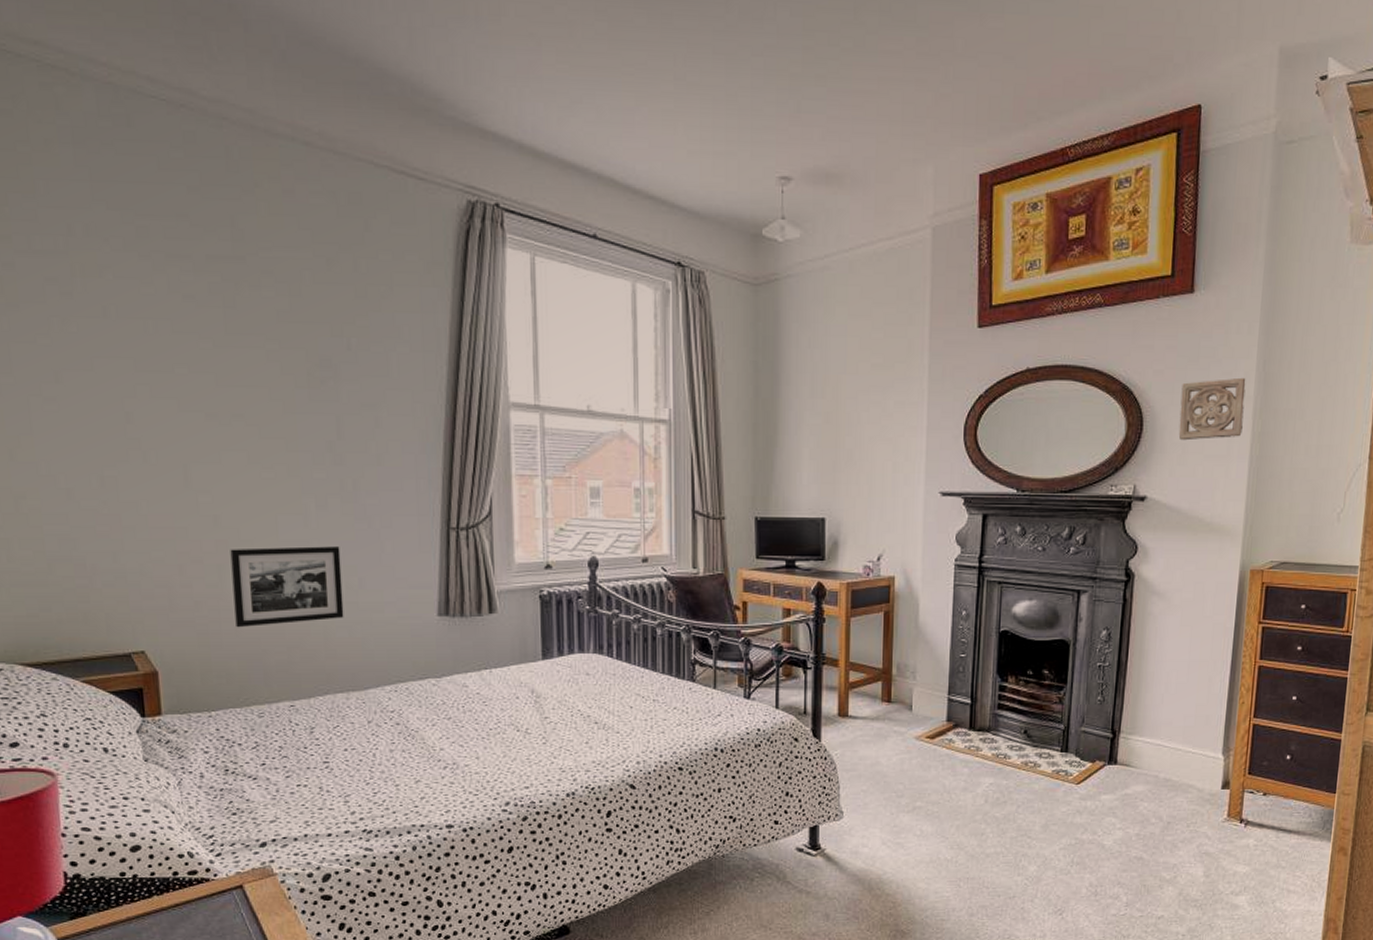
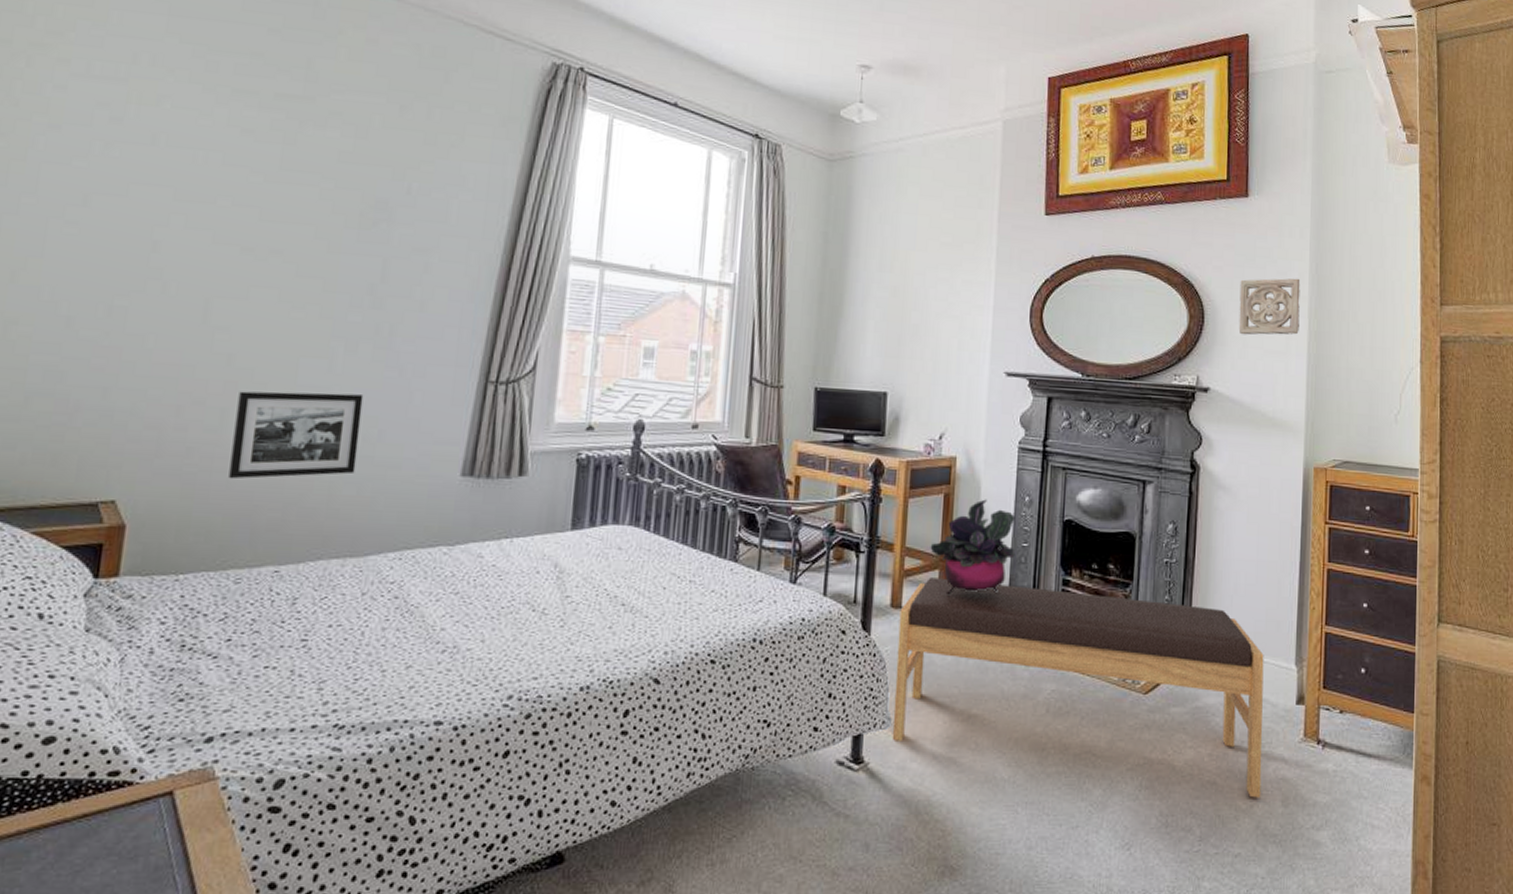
bench: none [845,689,1192,870] -> present [892,578,1264,798]
potted plant: none [872,615,954,704] -> present [930,499,1016,596]

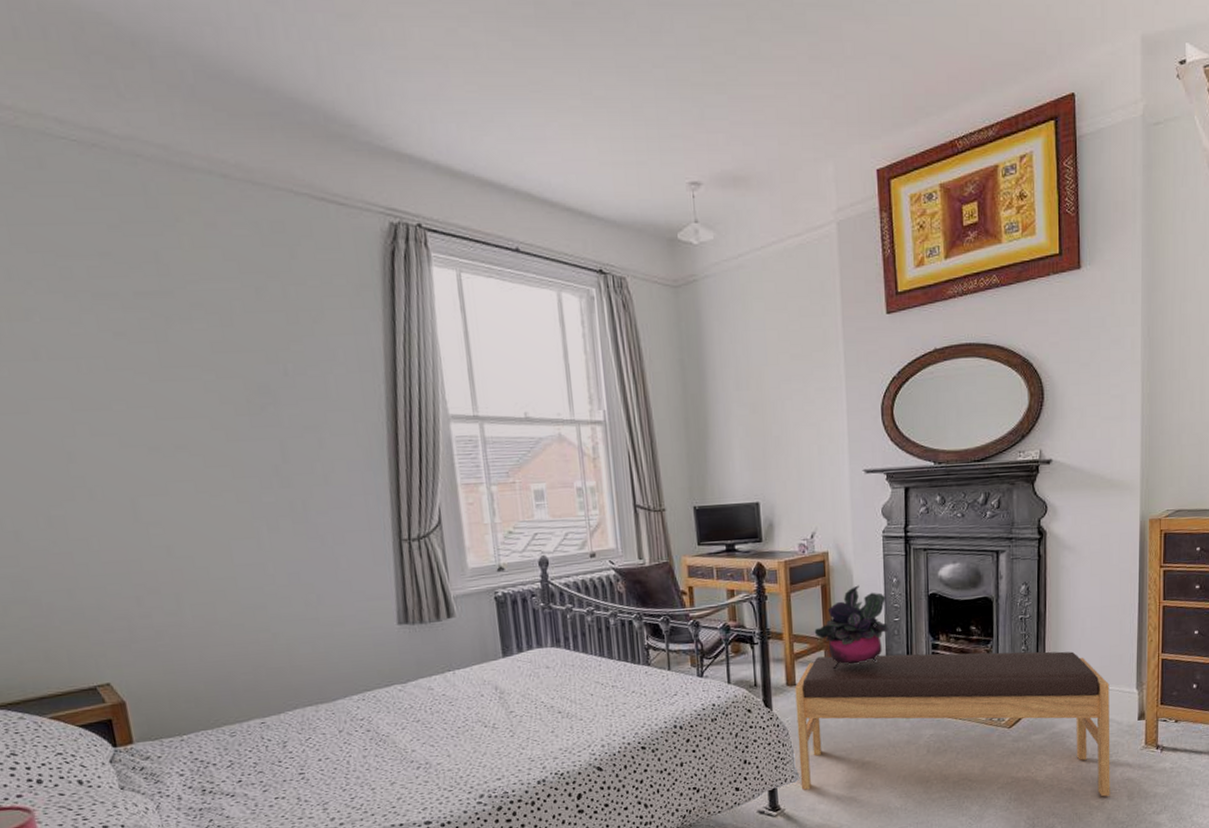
picture frame: present [229,391,364,479] -> none [186,566,306,653]
wall ornament: present [1238,278,1301,335] -> none [1076,344,1133,406]

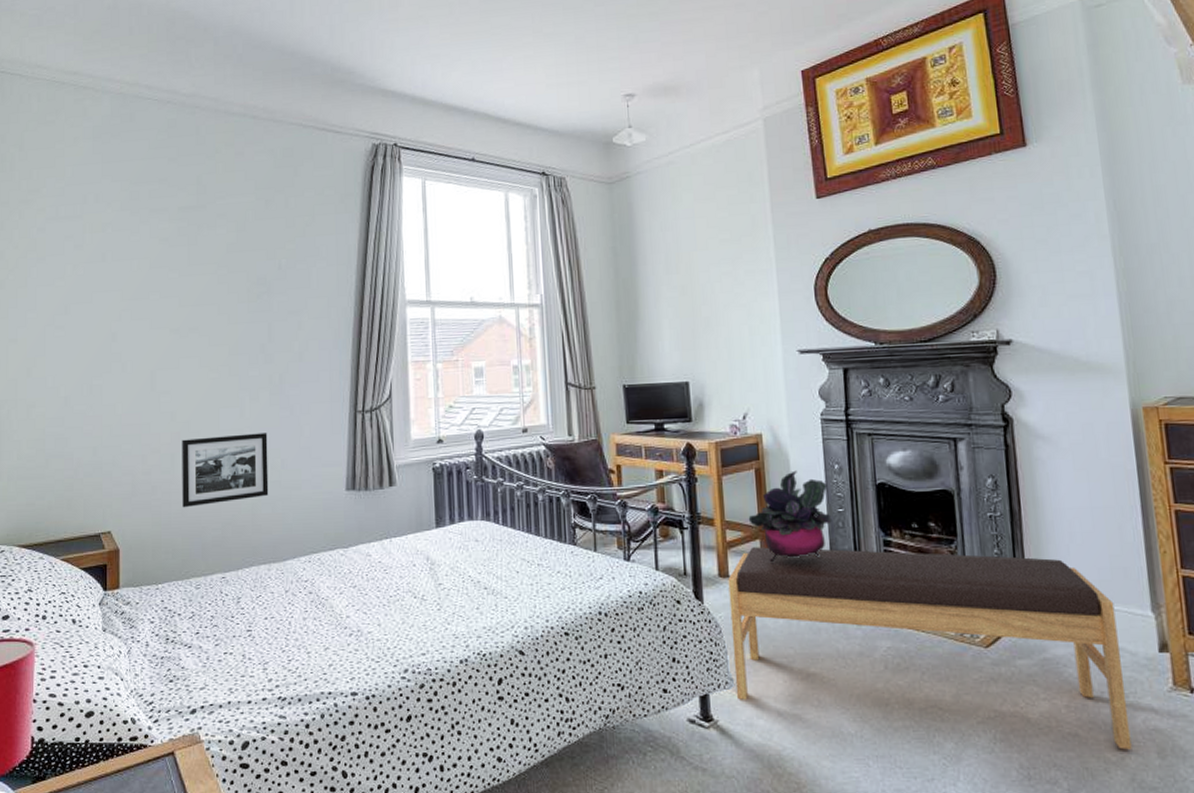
picture frame: none [186,566,306,653] -> present [182,433,269,508]

